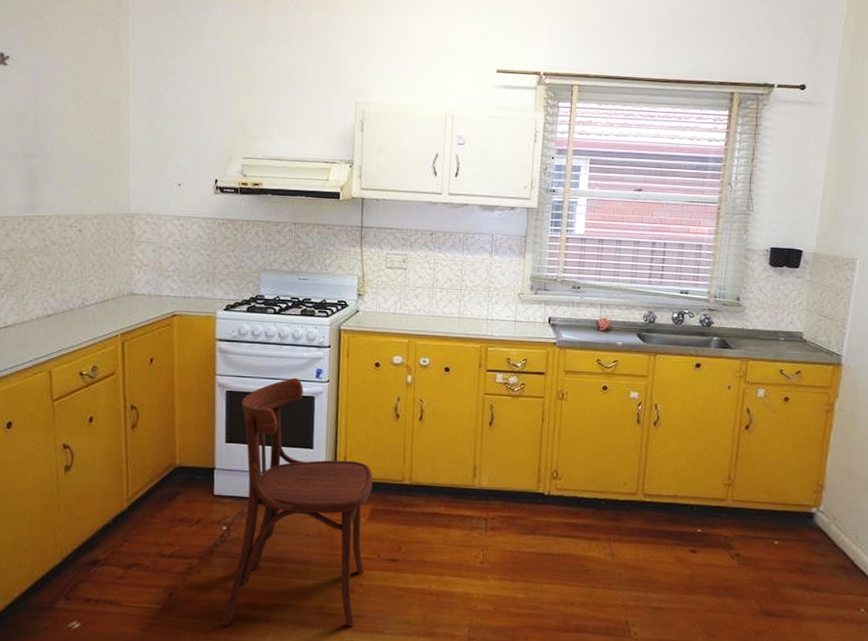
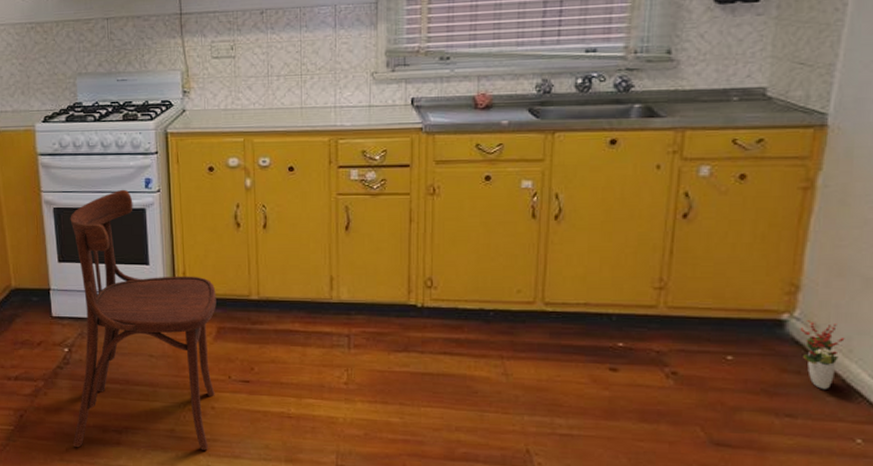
decorative plant: none [823,513,853,568] -> present [800,320,845,389]

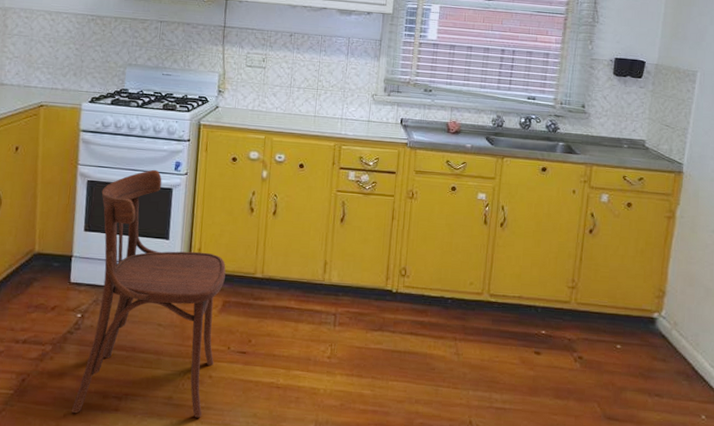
decorative plant: present [800,320,845,389] -> none [665,319,694,374]

